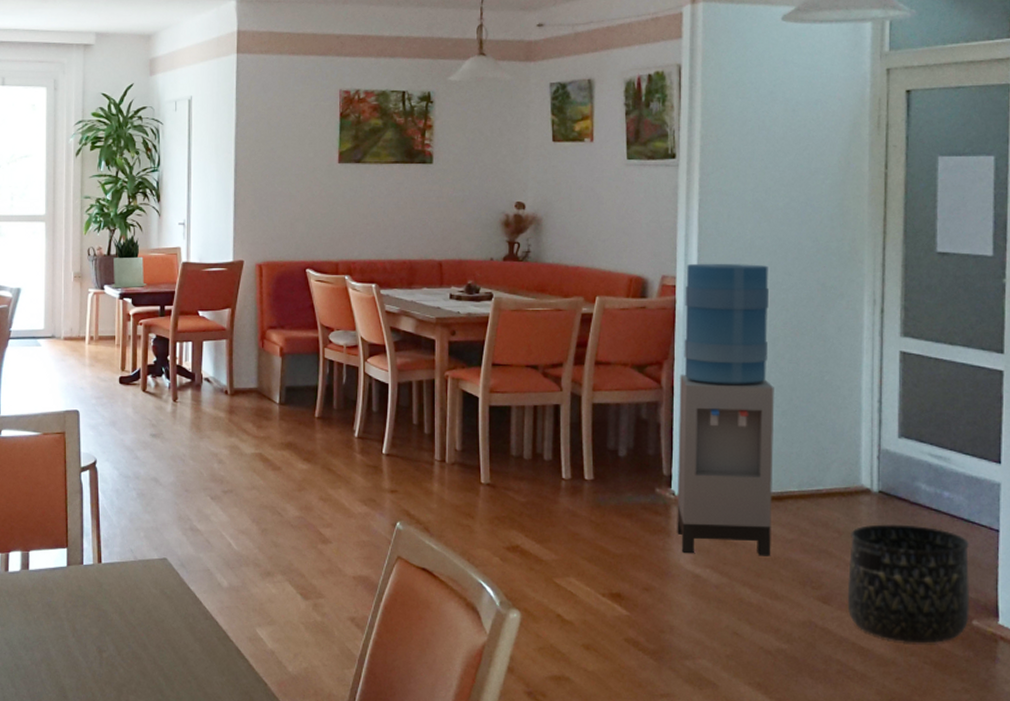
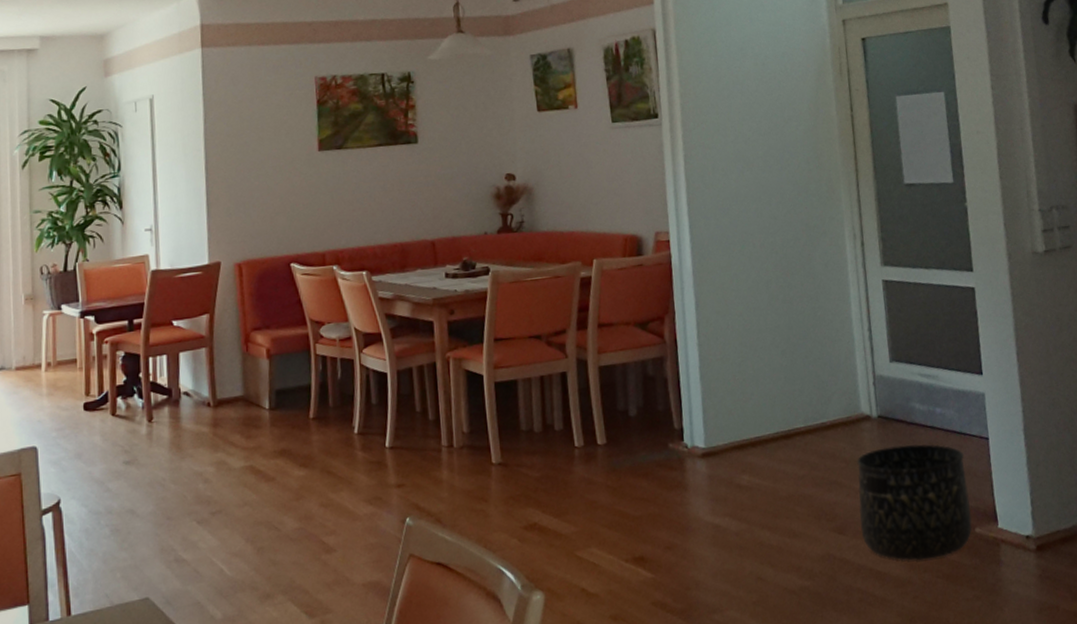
planter: present [111,235,147,289] -> none [69,247,112,307]
water cooler: present [677,263,774,556] -> none [678,212,785,505]

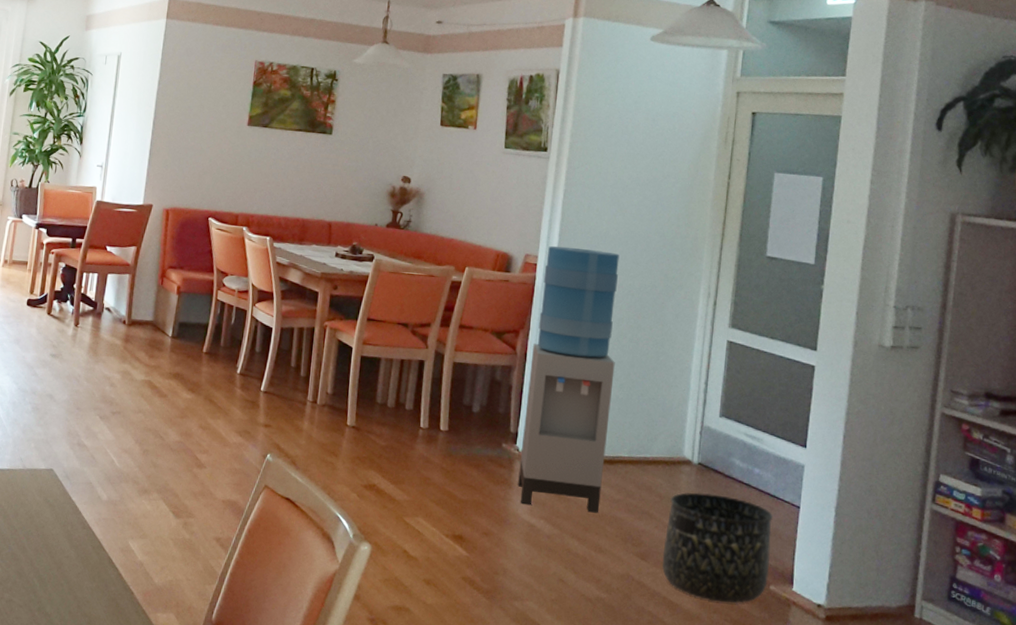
water cooler: none [678,212,785,505] -> present [518,245,620,513]

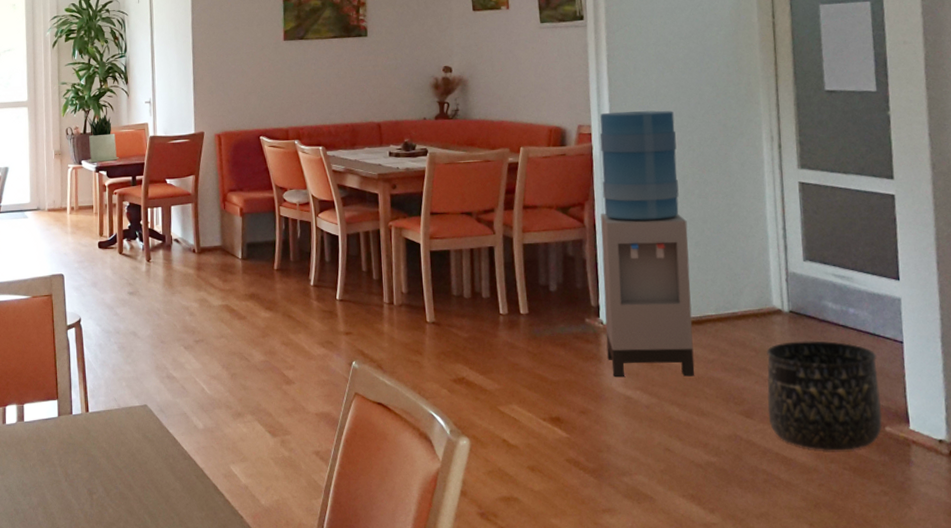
planter: none [29,172,63,221] -> present [87,115,120,163]

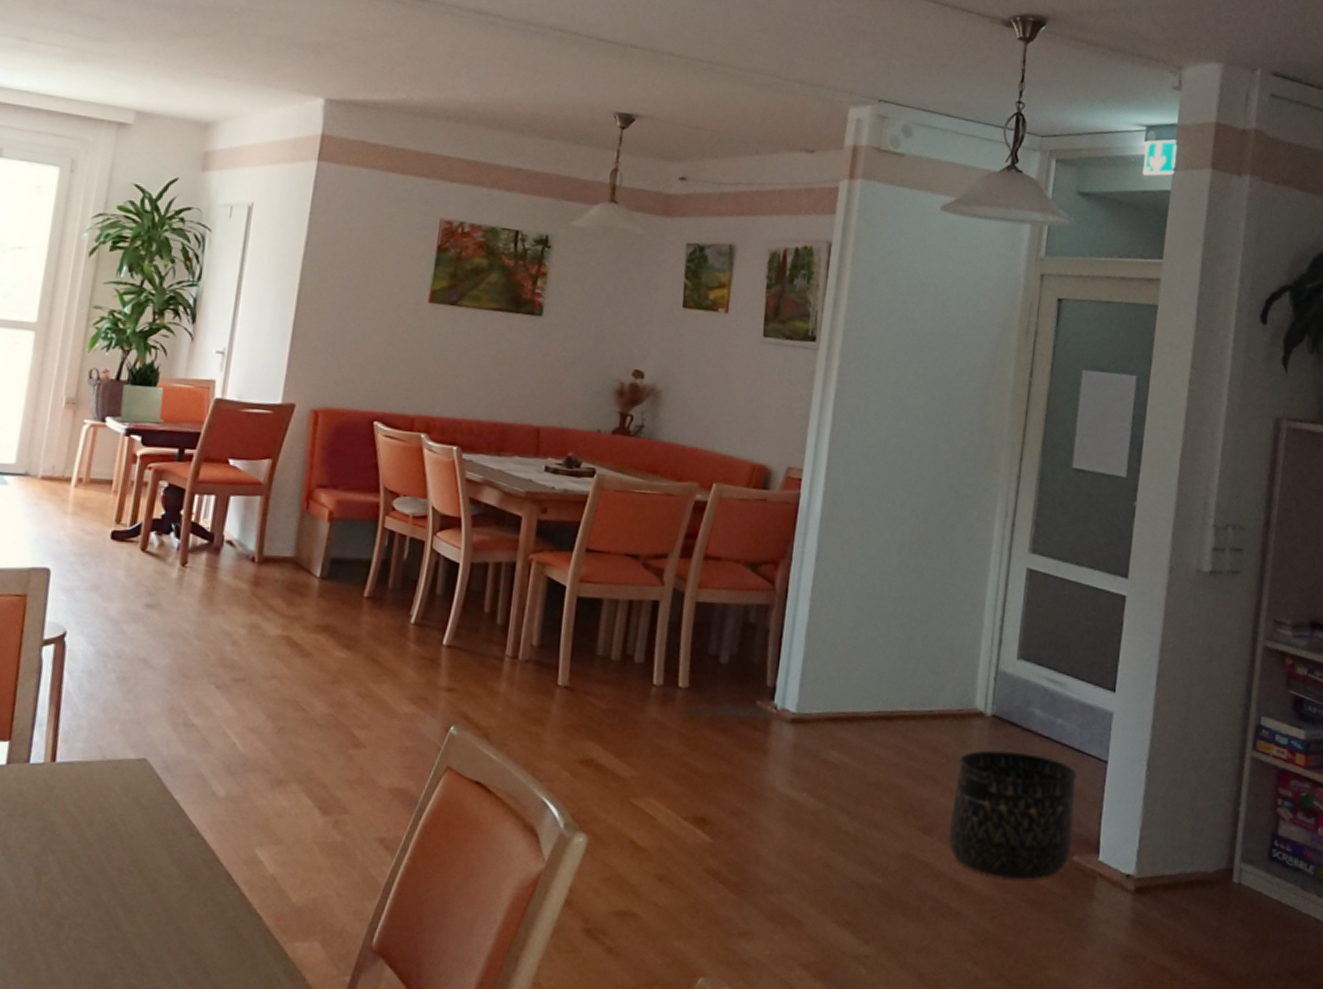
water cooler: present [599,110,695,377] -> none [775,456,902,781]

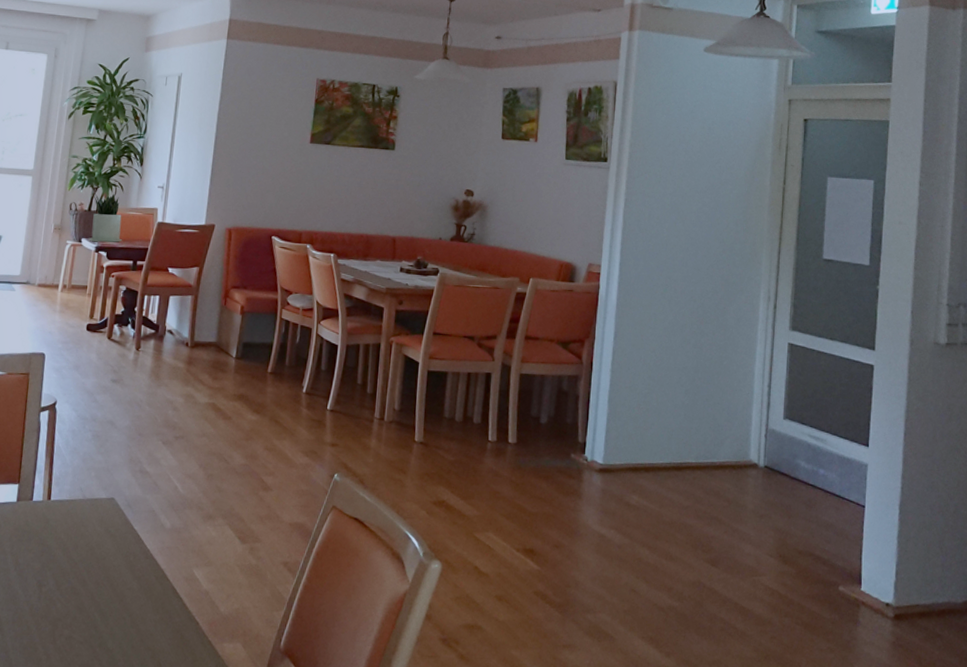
basket: present [948,750,1078,880] -> none [732,496,840,607]

